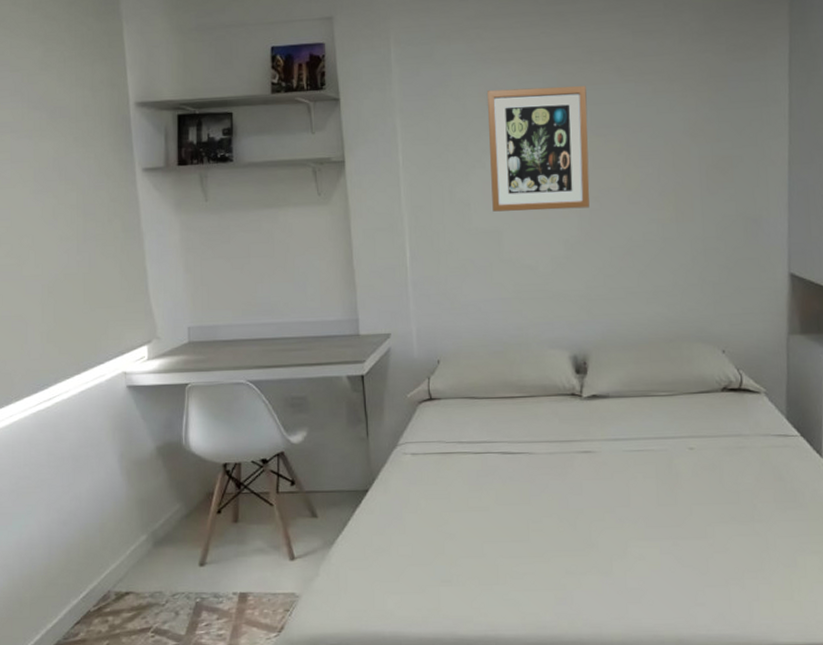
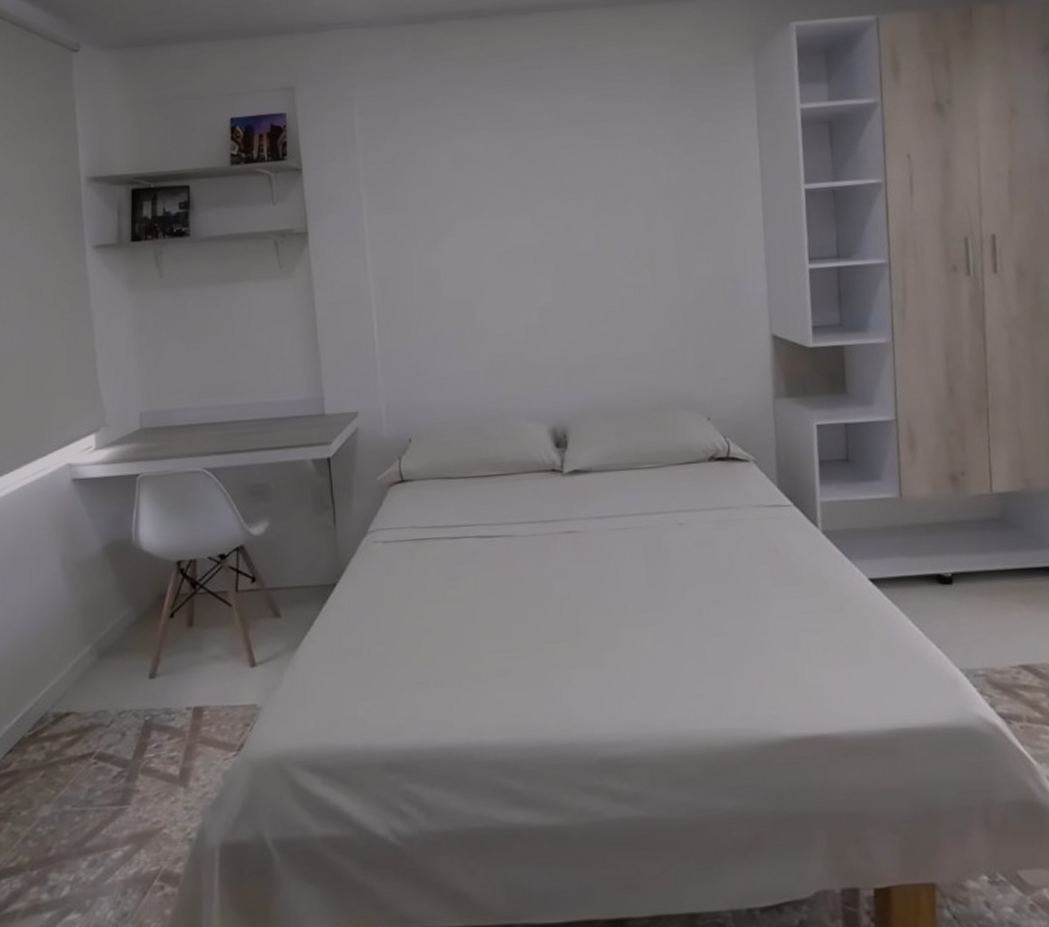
wall art: present [487,86,590,212] -> none [455,150,563,280]

